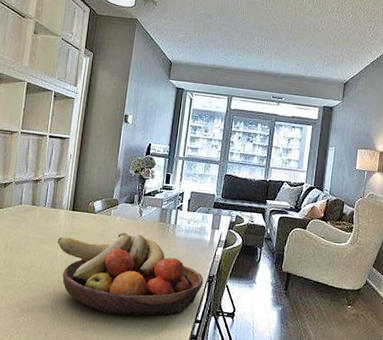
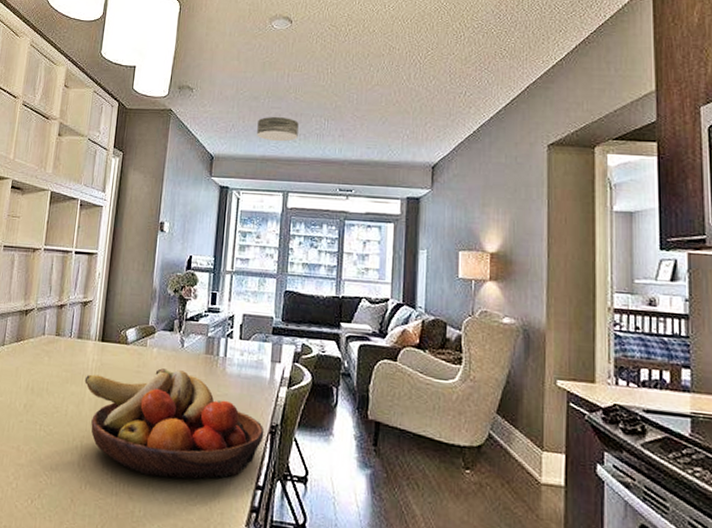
ceiling light: none [209,32,244,55] -> present [257,117,299,142]

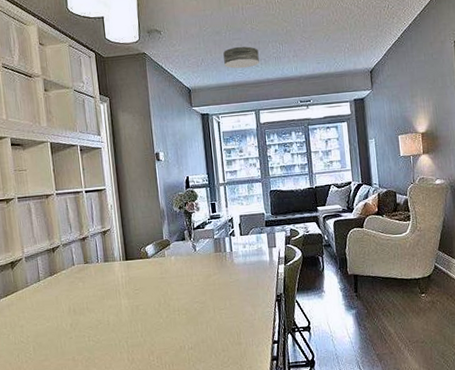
fruit bowl: present [84,368,265,479] -> none [118,269,273,354]

